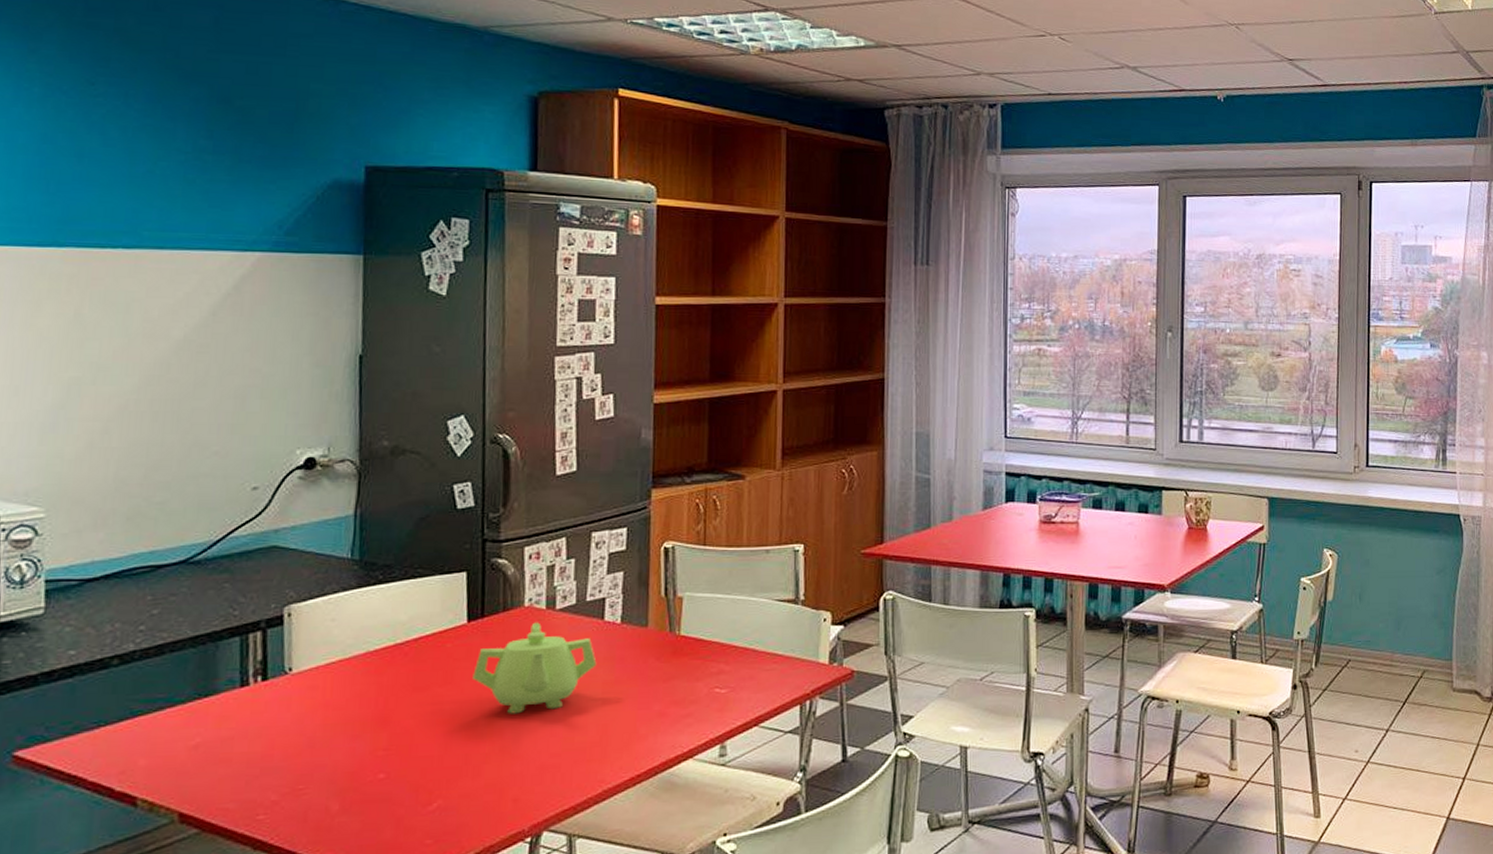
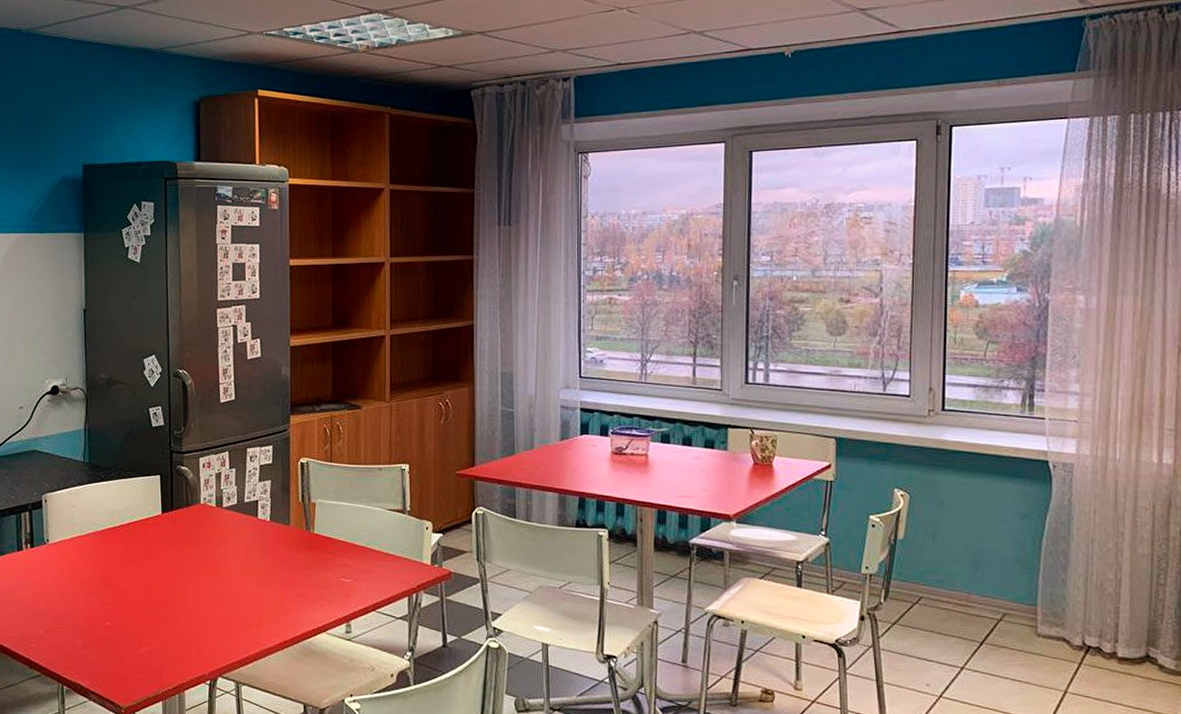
teapot: present [472,622,597,714] -> none [166,516,253,586]

